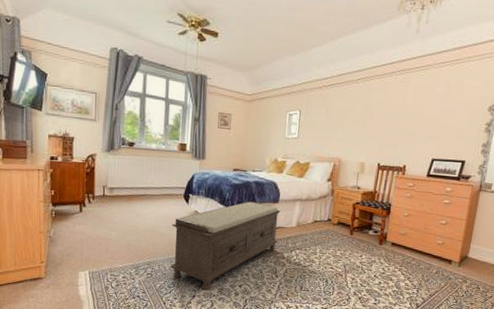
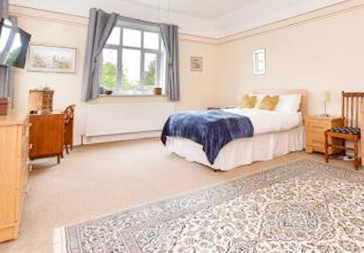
bench: present [170,201,281,291] -> none [149,138,256,236]

